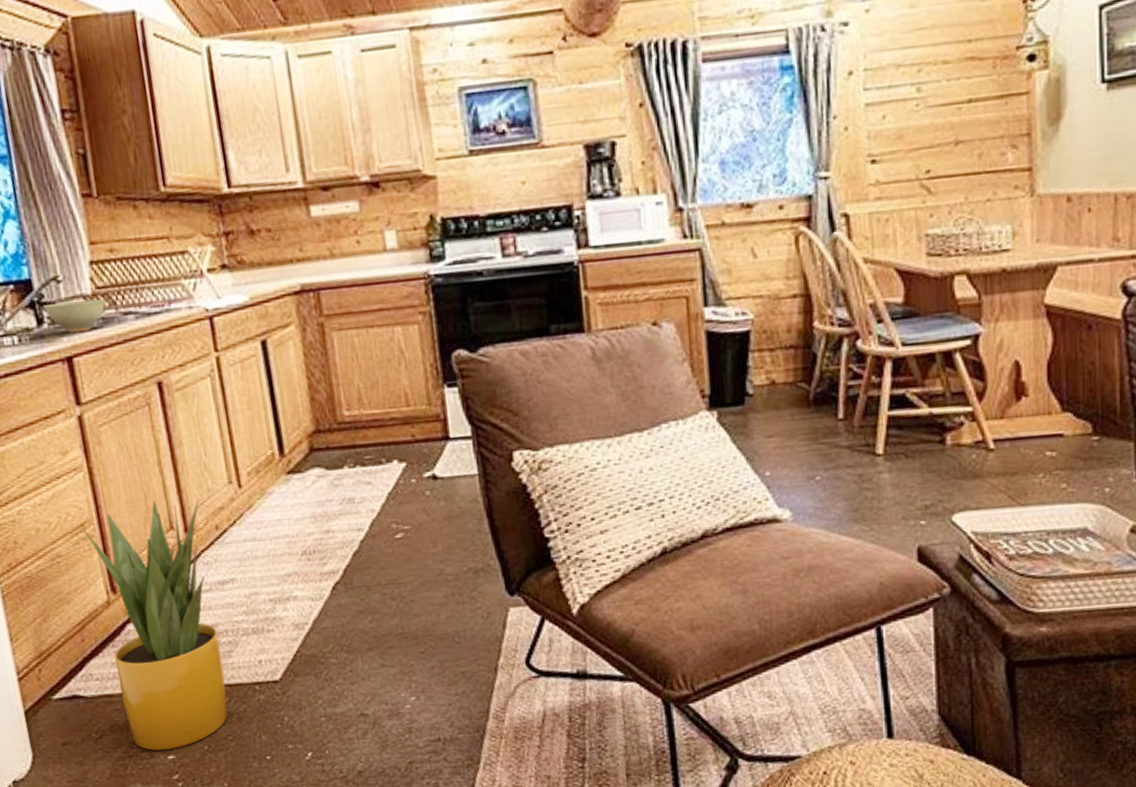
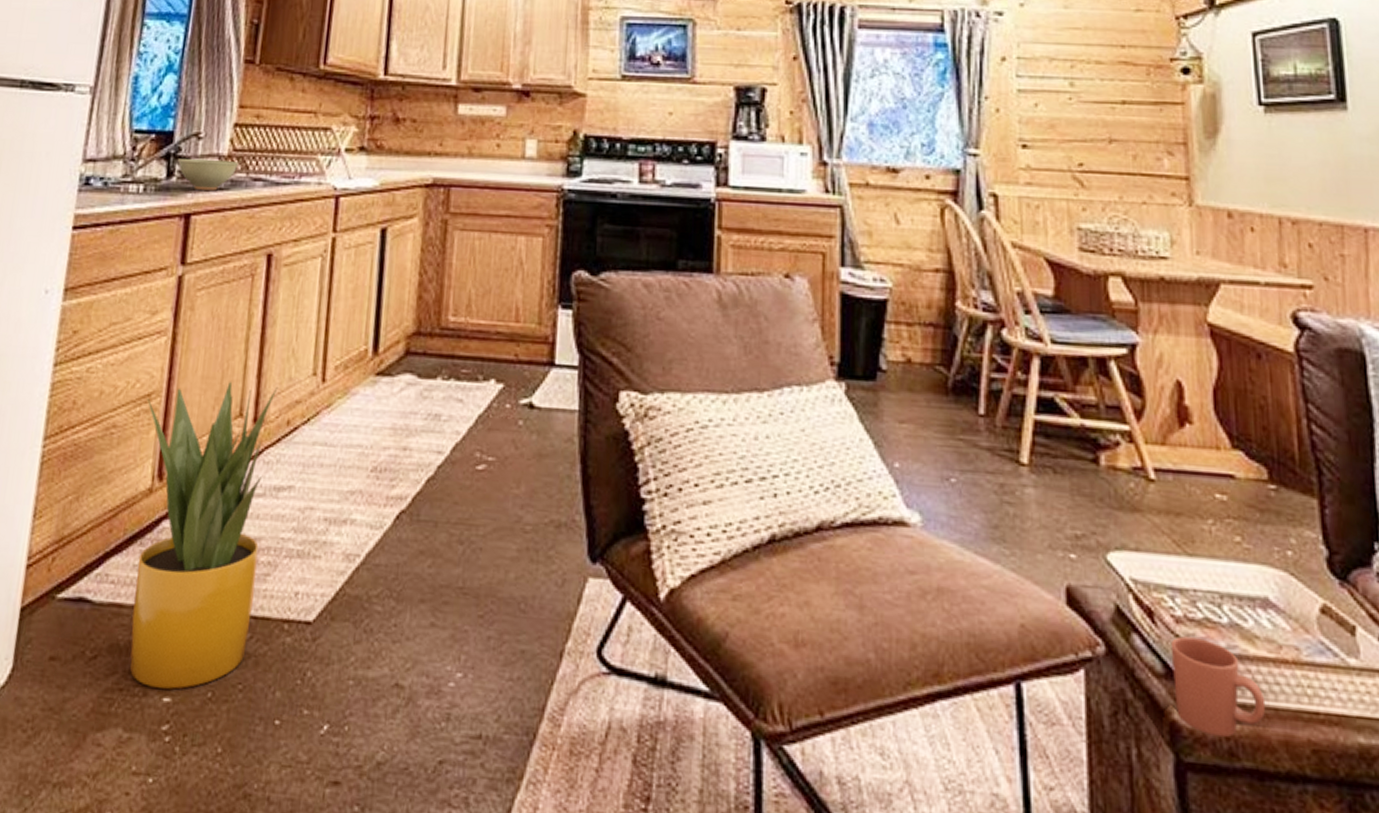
mug: none [1004,568,1081,640] -> present [1170,636,1266,738]

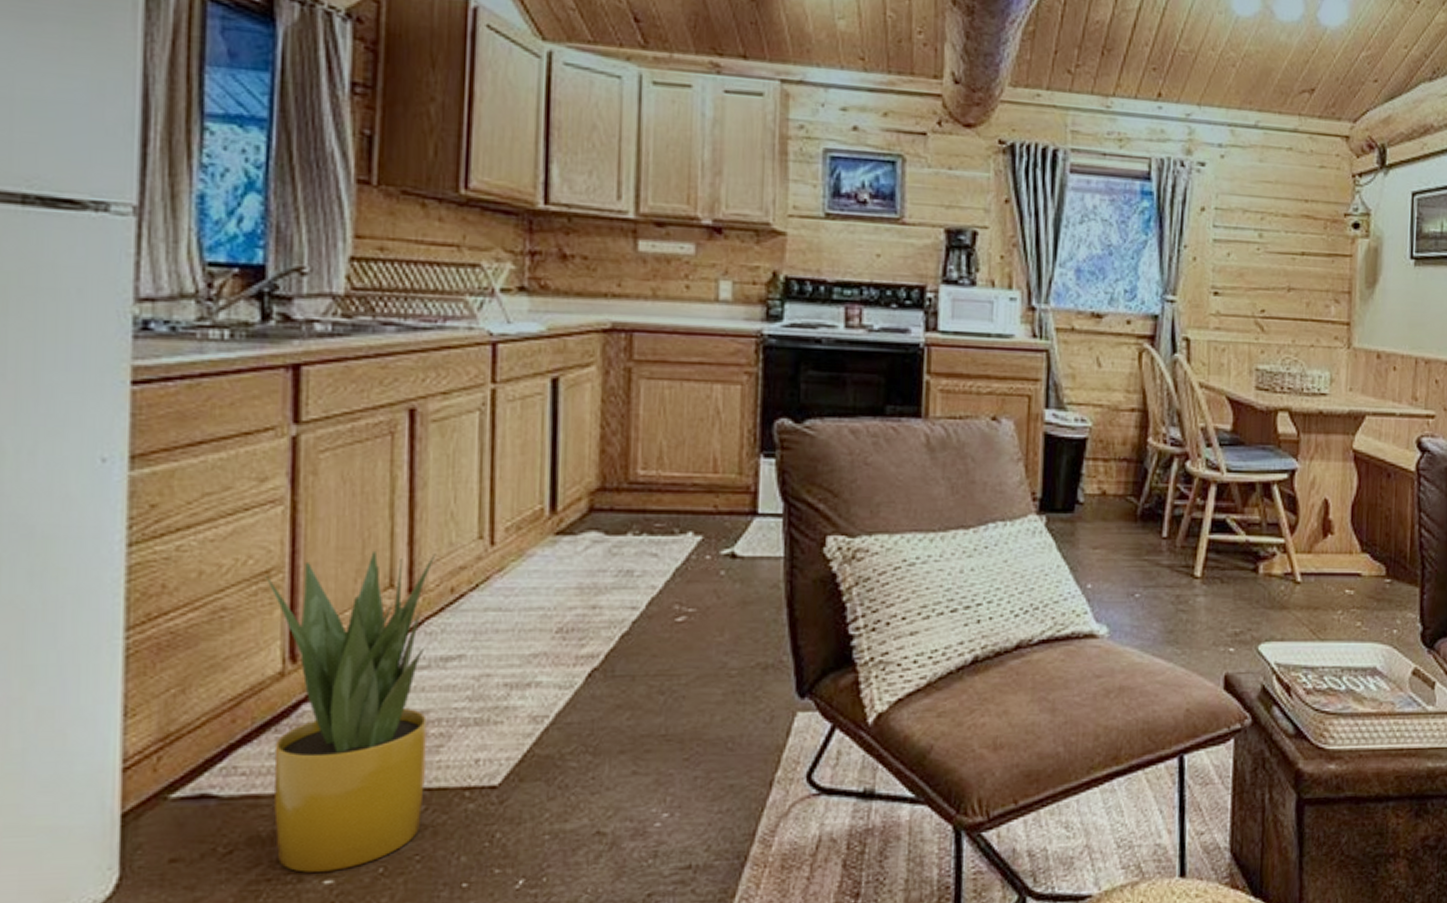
bowl: present [178,158,239,191] -> none [275,297,361,337]
mug: present [1170,636,1266,738] -> none [1301,704,1367,777]

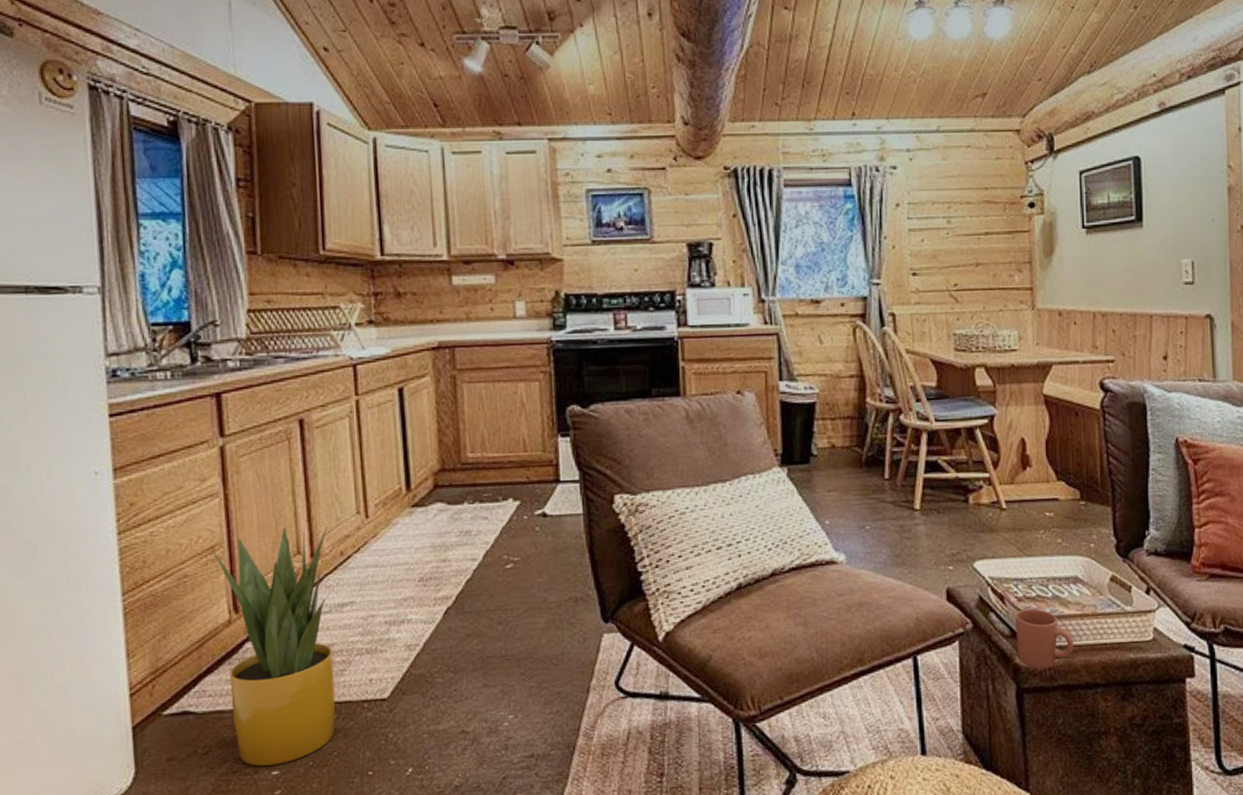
mug: none [1301,704,1367,777] -> present [1014,609,1074,670]

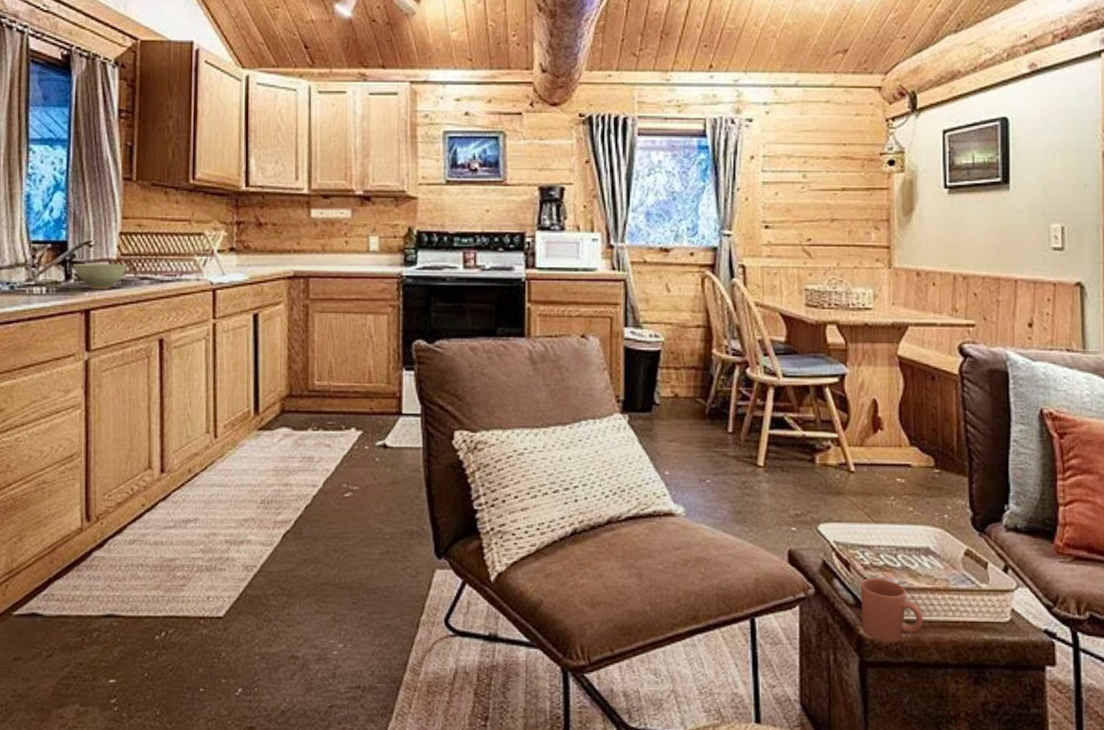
bowl: none [199,343,258,371] -> present [74,263,127,289]
planter: present [211,527,336,767] -> none [69,441,178,674]

